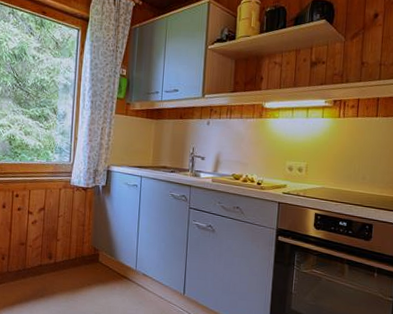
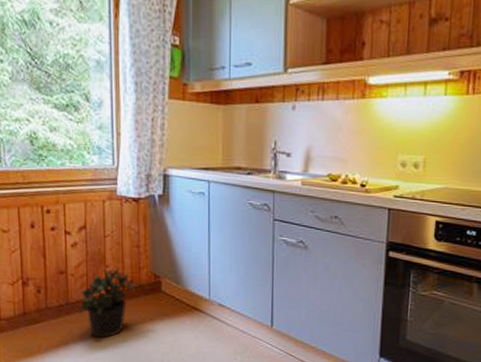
potted plant: none [33,241,83,299] -> present [79,267,141,339]

